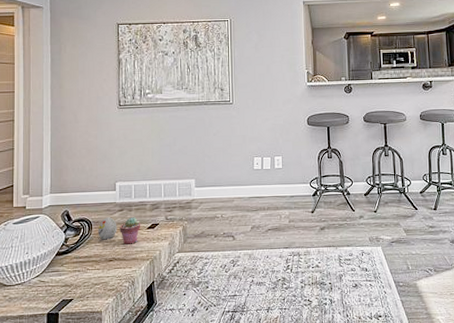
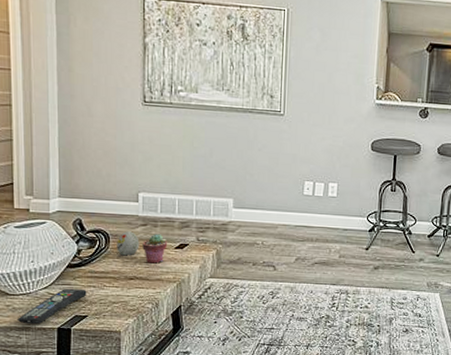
remote control: none [12,275,73,312] -> present [16,289,87,324]

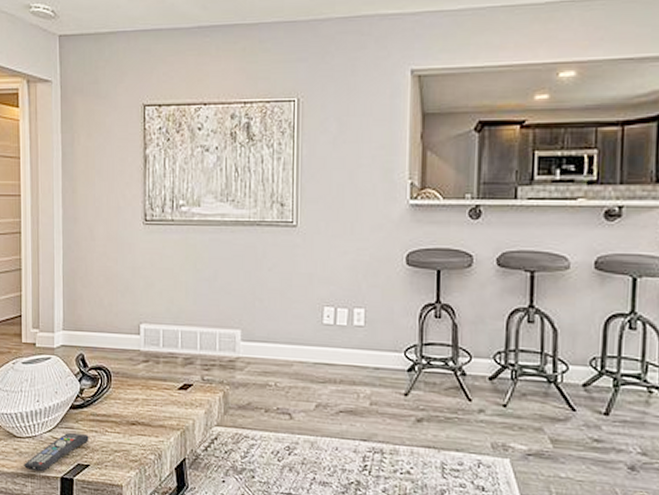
decorative egg: present [117,231,140,256] -> none [118,368,141,397]
potted succulent: present [142,234,168,264] -> none [144,372,171,407]

